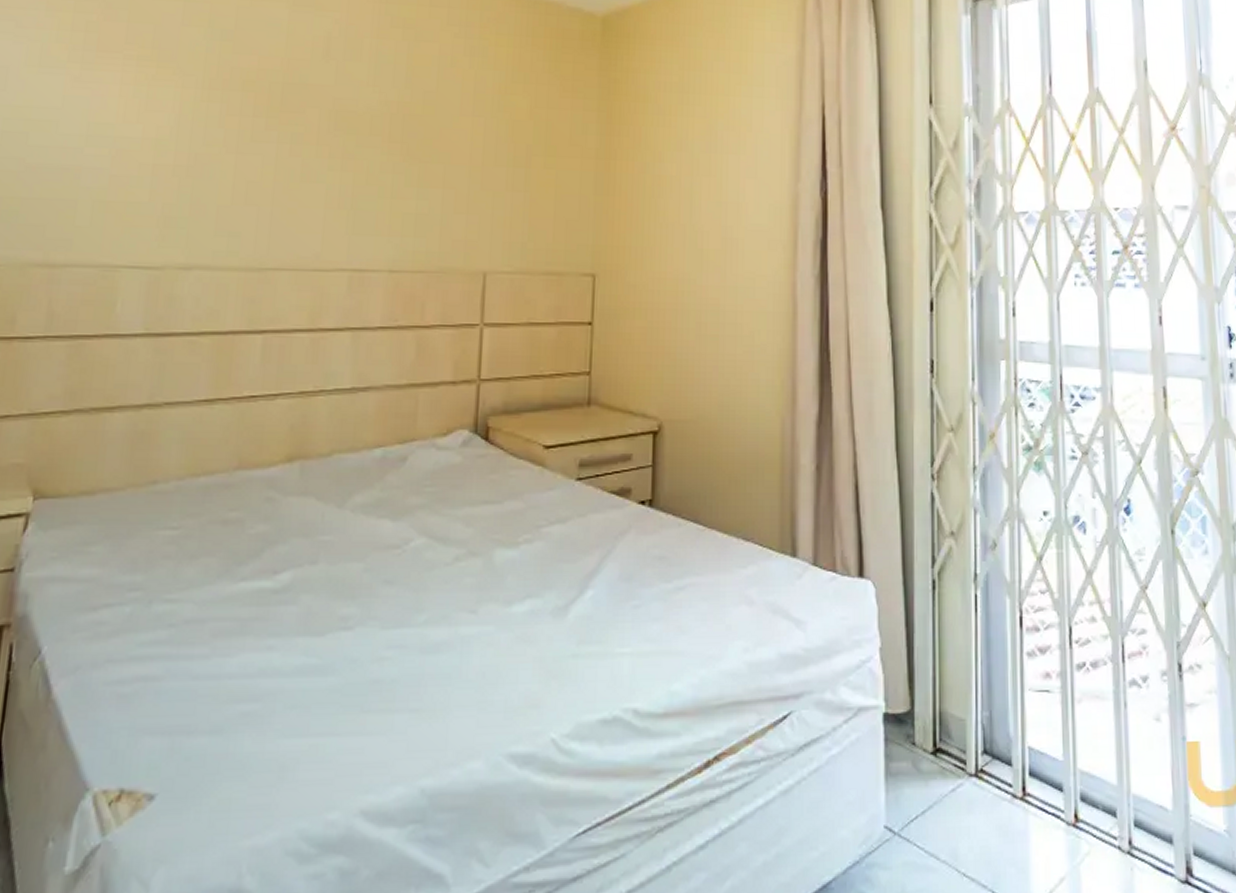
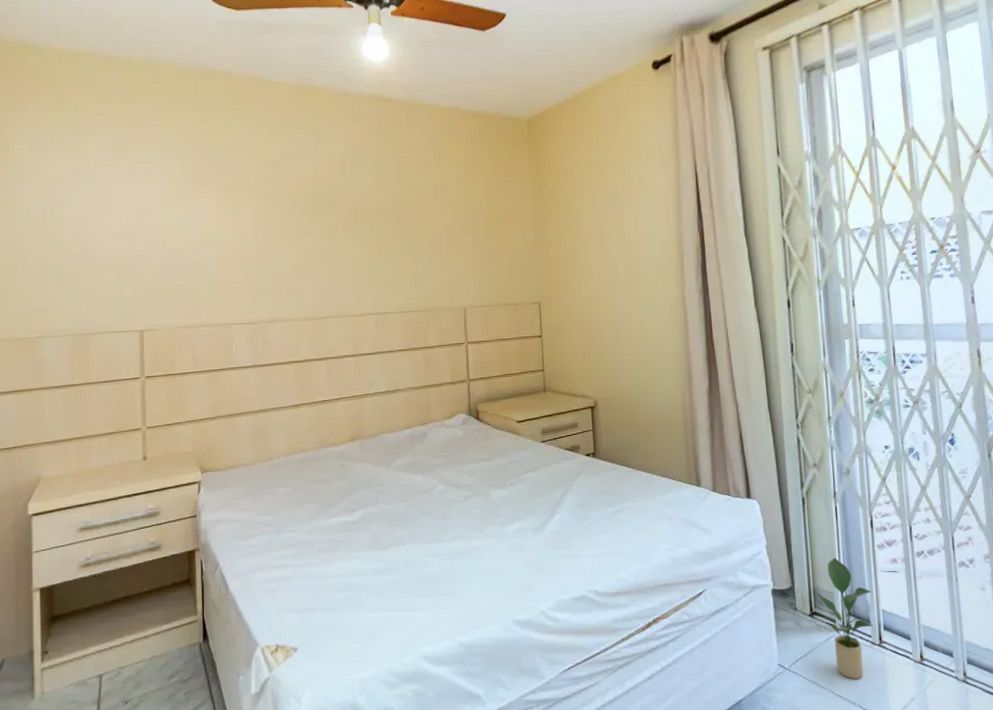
potted plant: none [944,668,1016,849] -> present [817,557,874,679]

